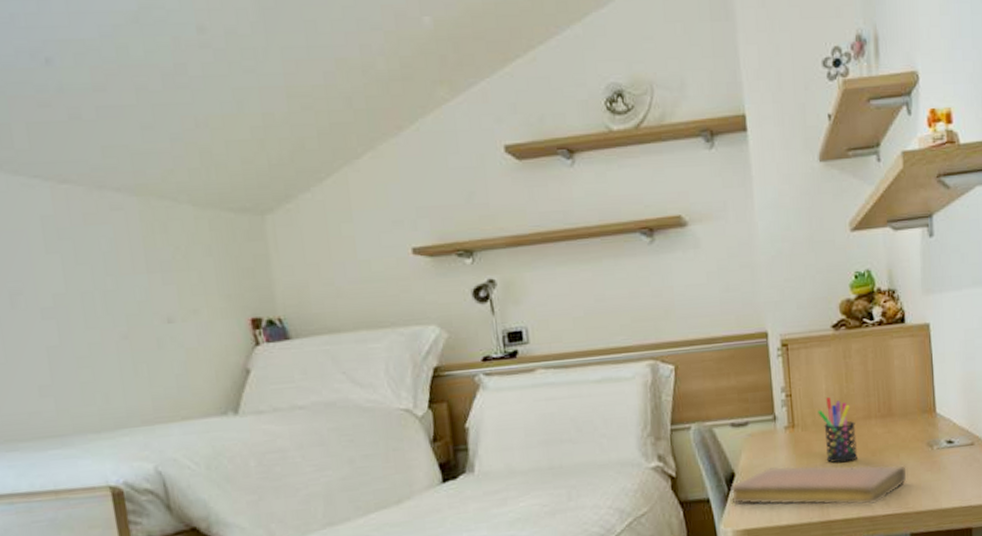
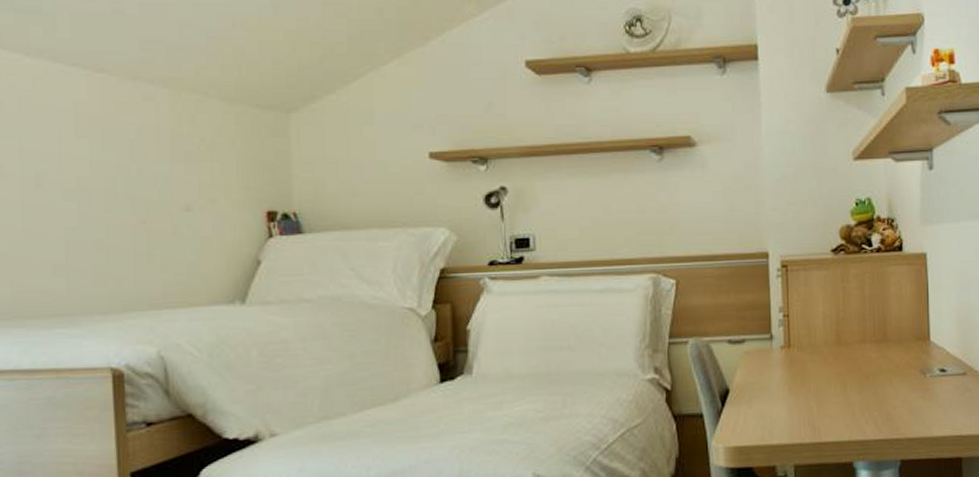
notebook: present [730,464,908,506] -> none [724,385,900,429]
pen holder: present [818,397,859,463] -> none [814,320,852,385]

